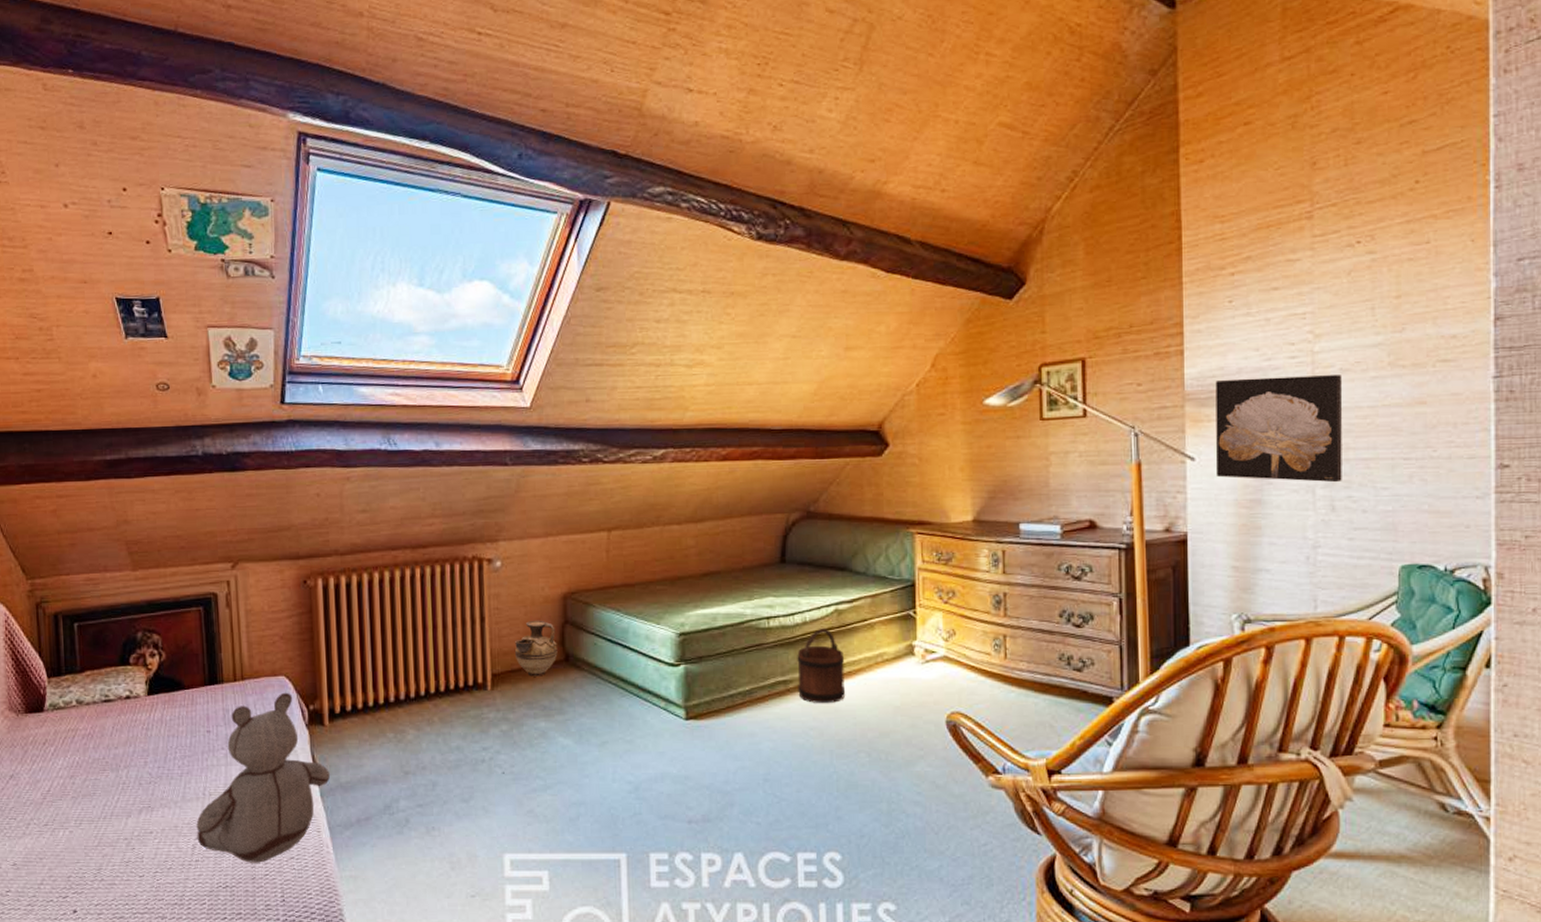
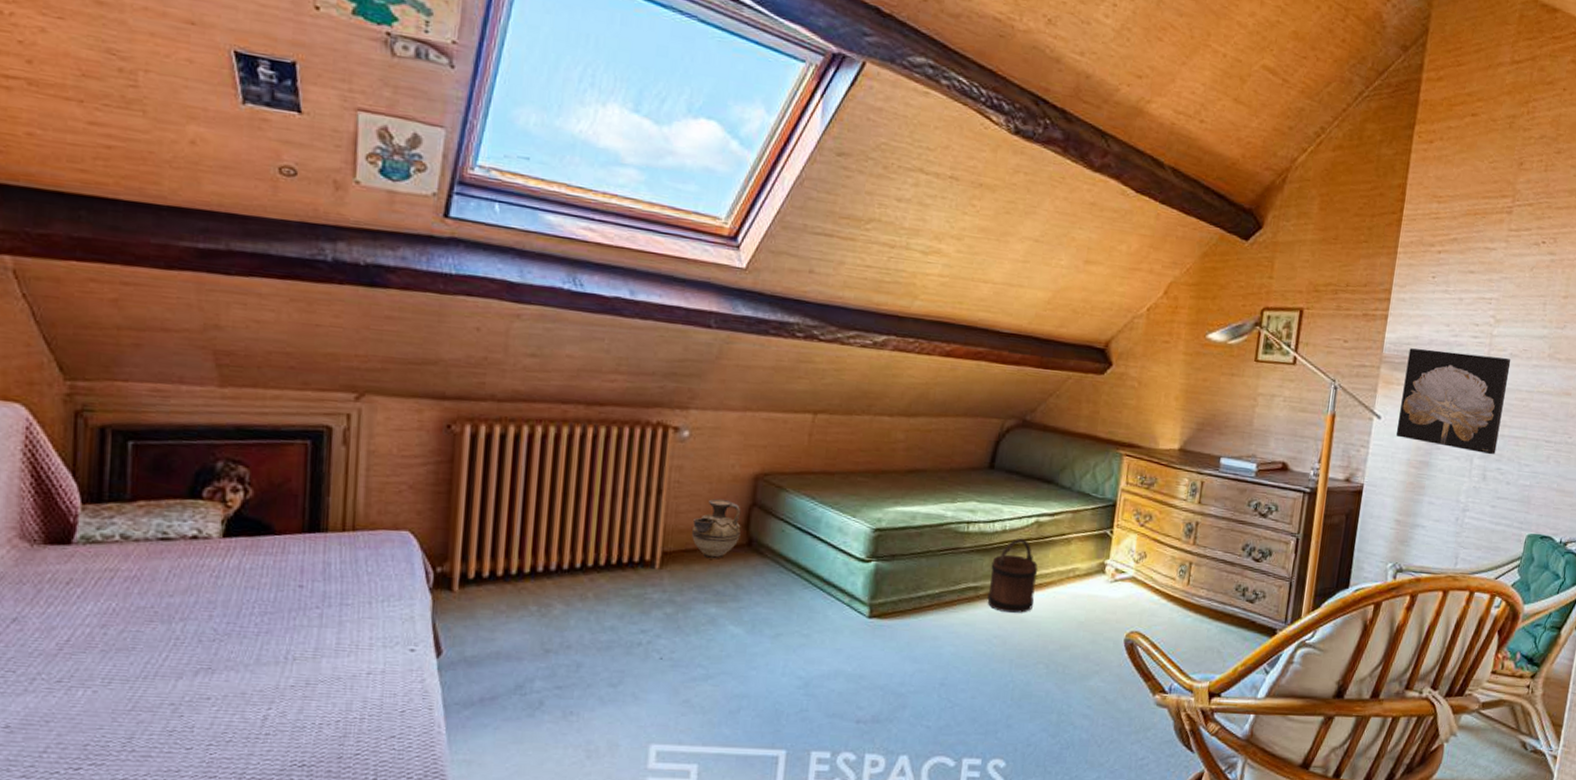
stuffed bear: present [196,692,331,863] -> none [270,549,454,741]

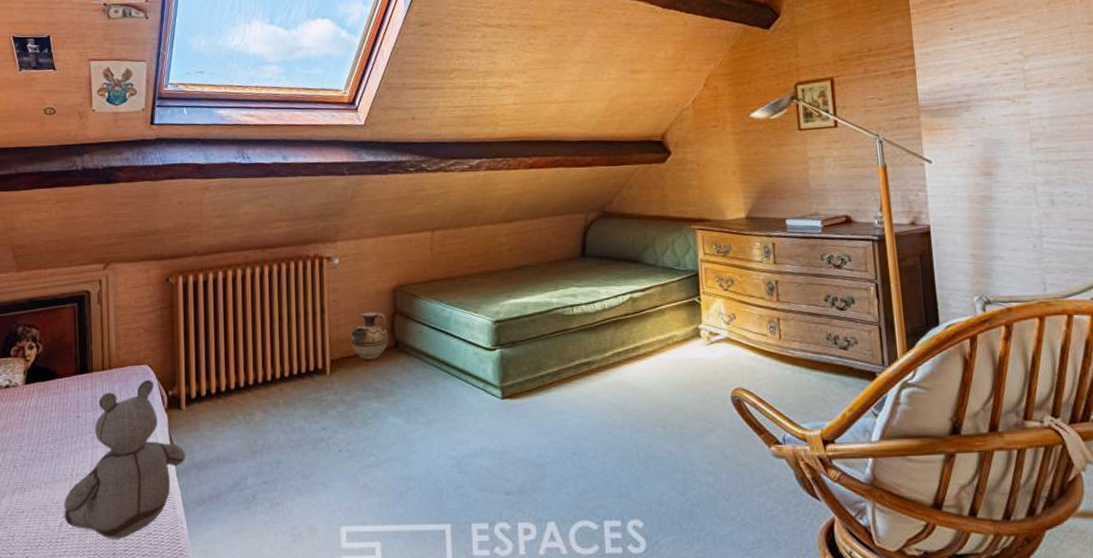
stuffed bear: none [270,549,454,741] -> present [64,379,186,539]
bucket: present [987,537,1039,613] -> none [598,314,641,382]
wall art: present [1395,348,1511,455] -> none [944,89,1058,181]

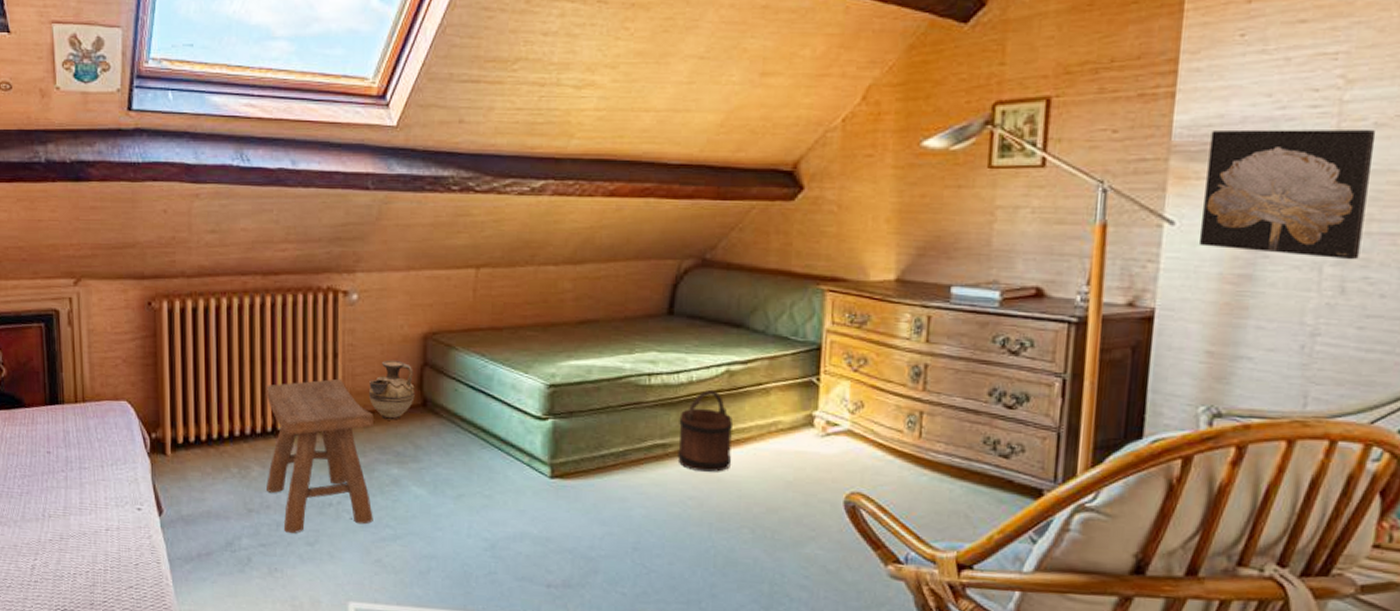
stuffed bear: present [64,379,186,539] -> none [35,418,172,589]
stool: none [265,330,359,469] -> present [266,378,374,533]
bucket: none [598,314,641,382] -> present [678,389,734,472]
wall art: none [944,89,1058,181] -> present [1198,129,1376,260]

